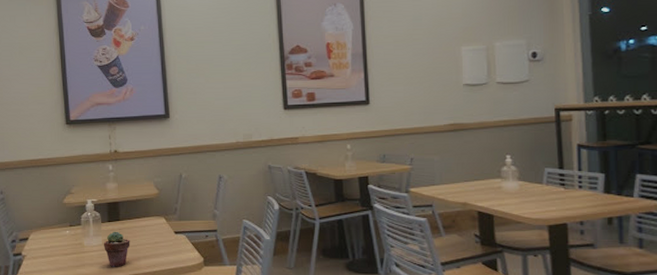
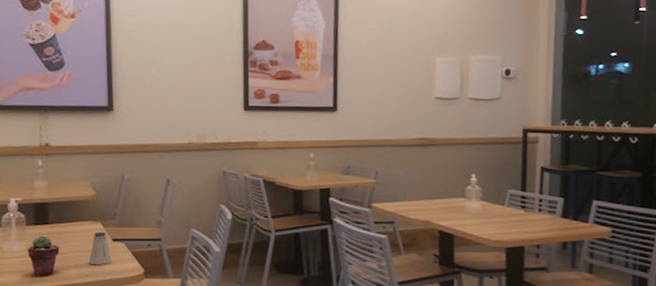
saltshaker: none [155,225,175,256] -> present [88,231,112,266]

